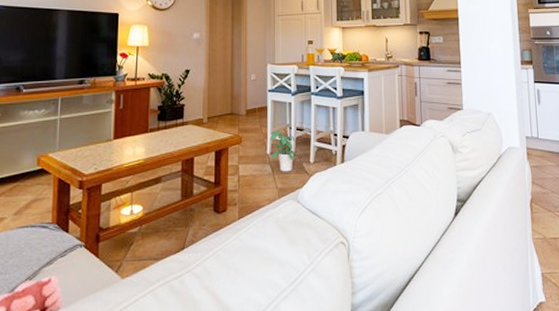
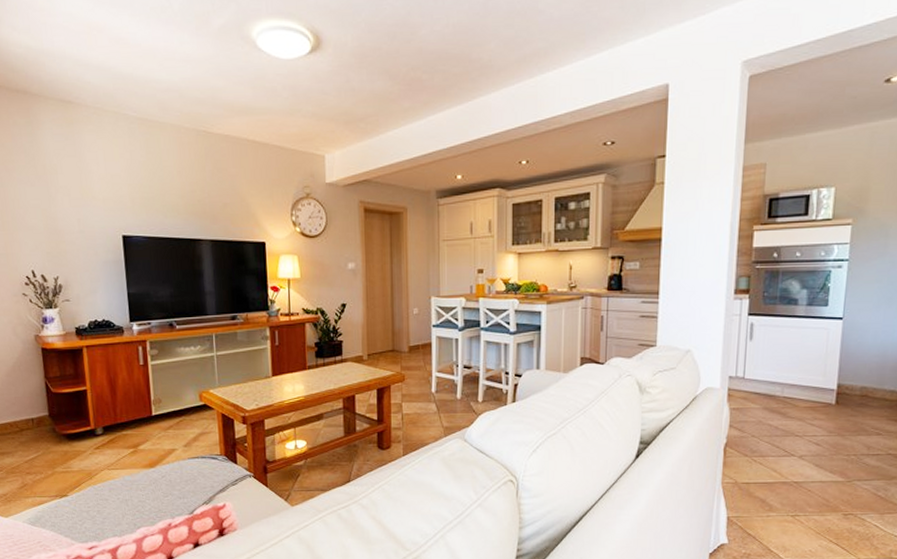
potted plant: present [270,130,296,172] -> none [435,367,463,411]

